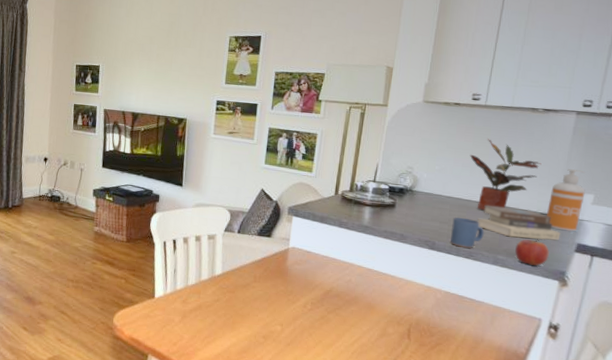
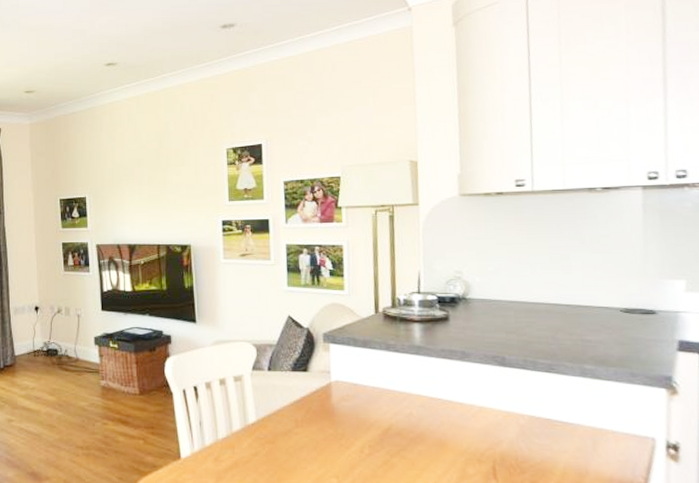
mug: present [451,216,484,248] -> none [520,324,562,360]
potted plant: present [469,139,542,211] -> none [525,229,614,313]
books: present [477,206,561,241] -> none [550,306,656,341]
fruit: present [515,239,549,266] -> none [603,340,647,373]
soap dispenser: present [546,169,586,232] -> none [632,253,675,328]

